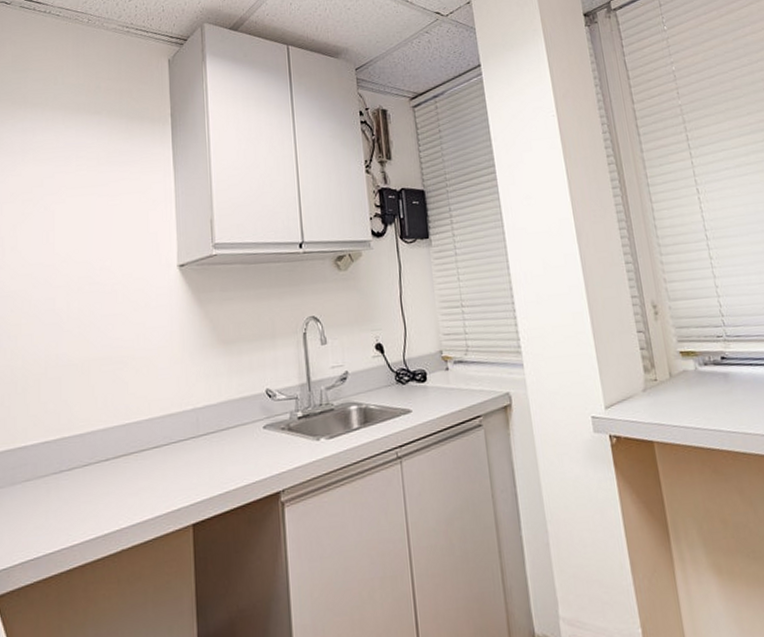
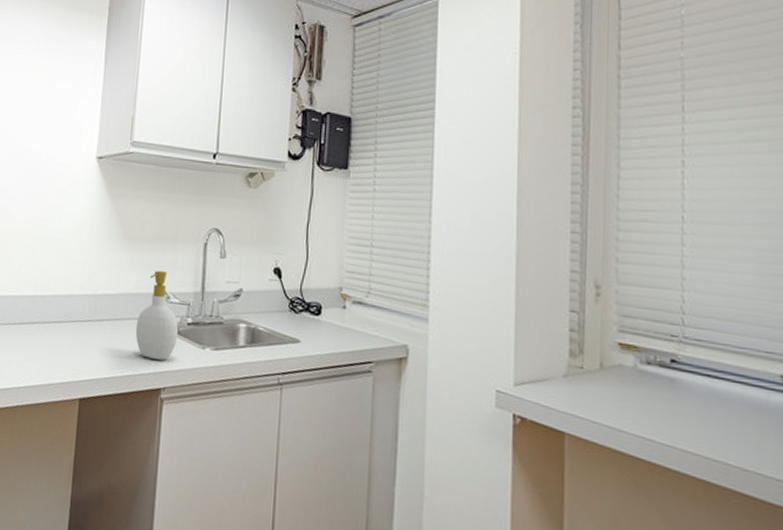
soap bottle: none [244,368,290,463] -> present [135,270,179,360]

